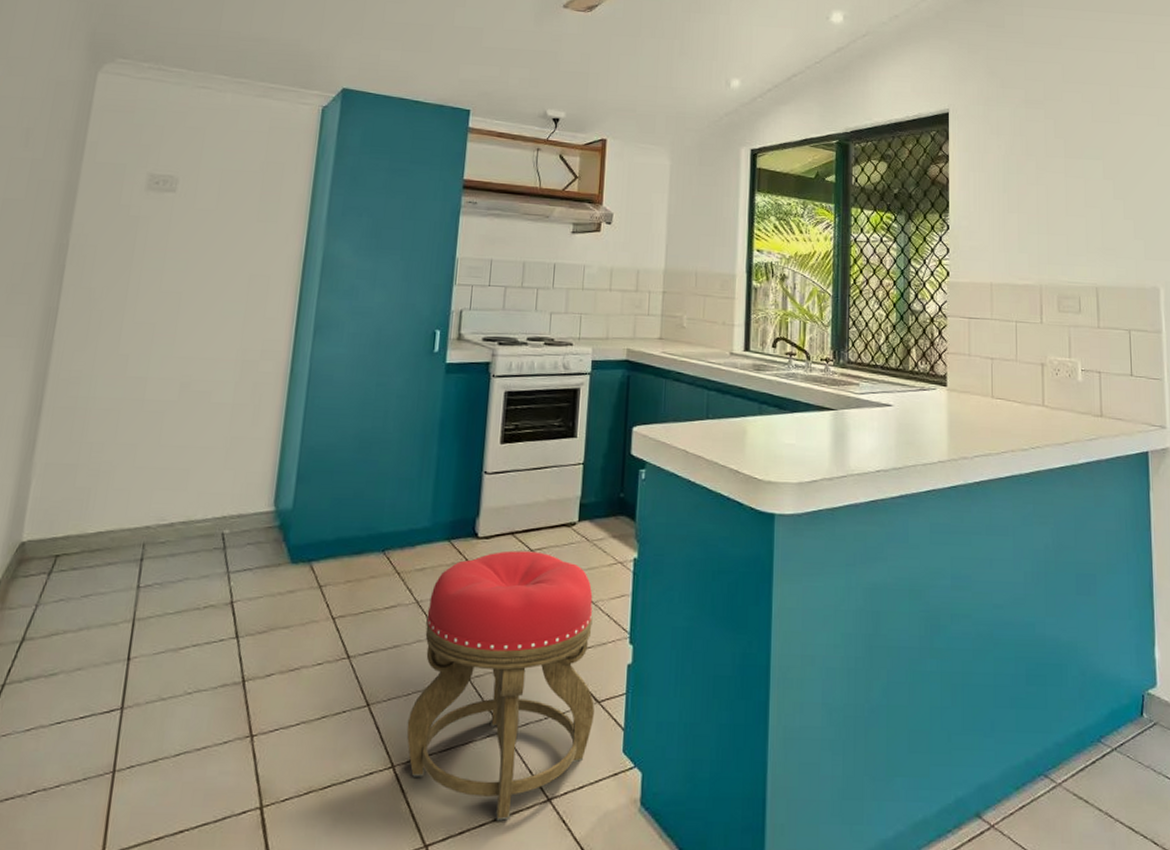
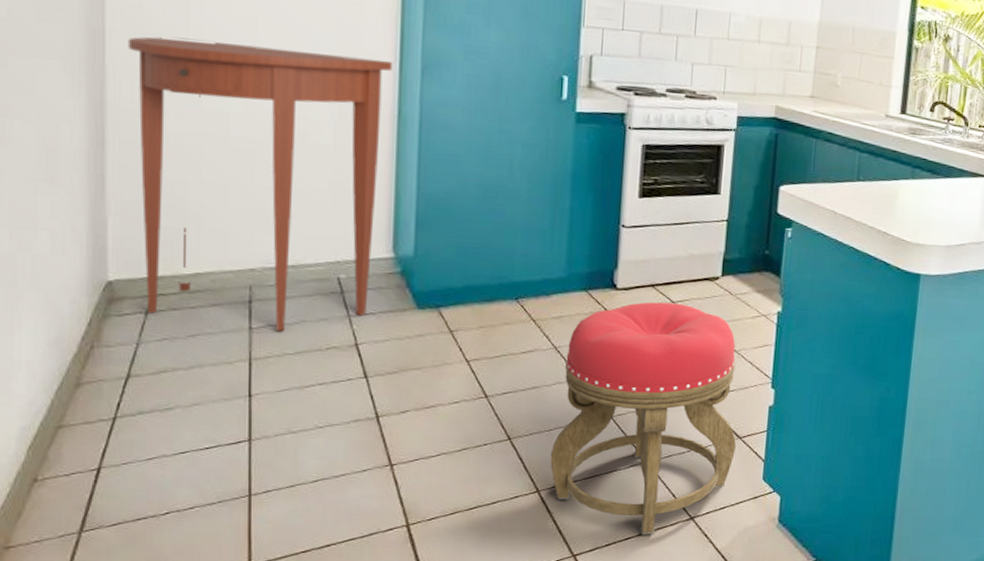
console table: none [51,312,290,590] -> present [127,36,392,332]

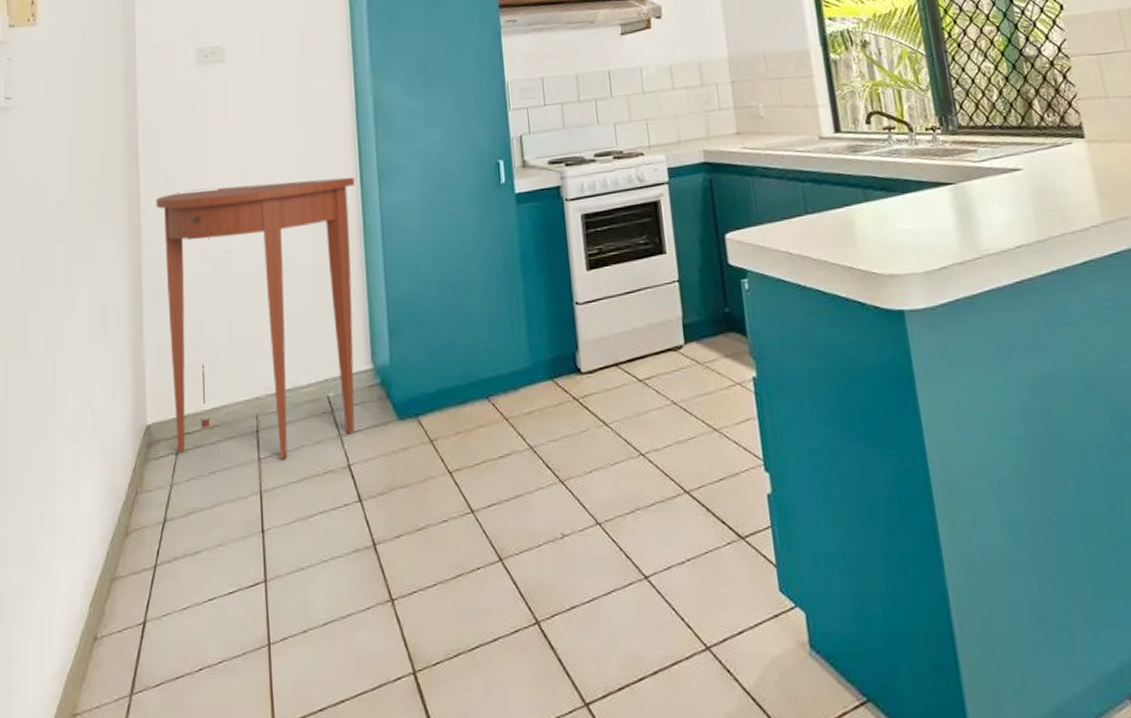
stool: present [550,302,736,535] -> none [543,381,741,673]

